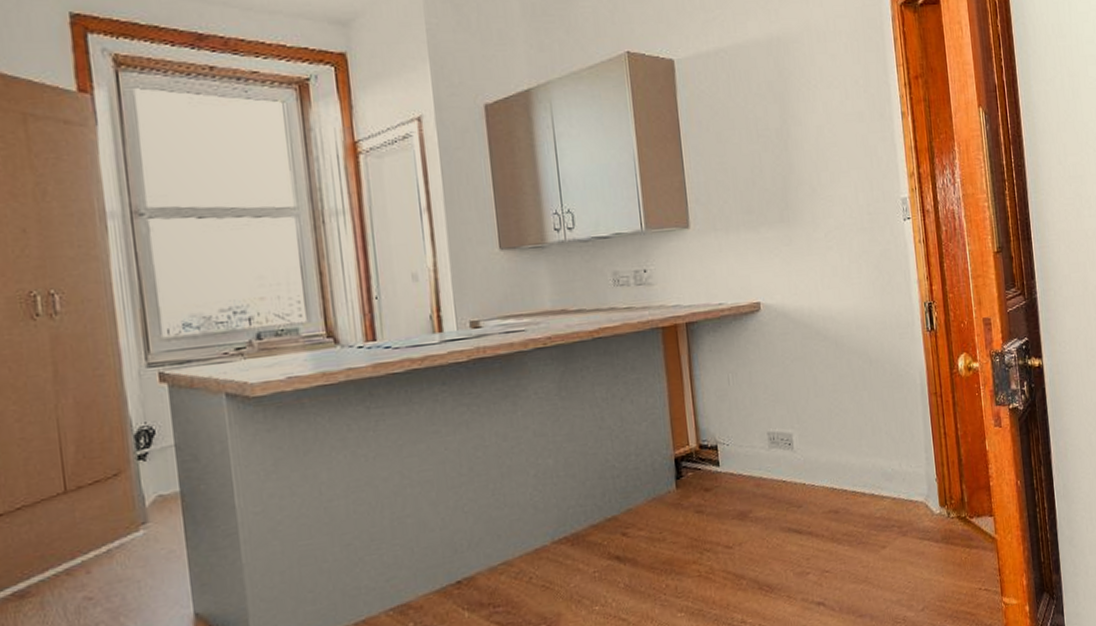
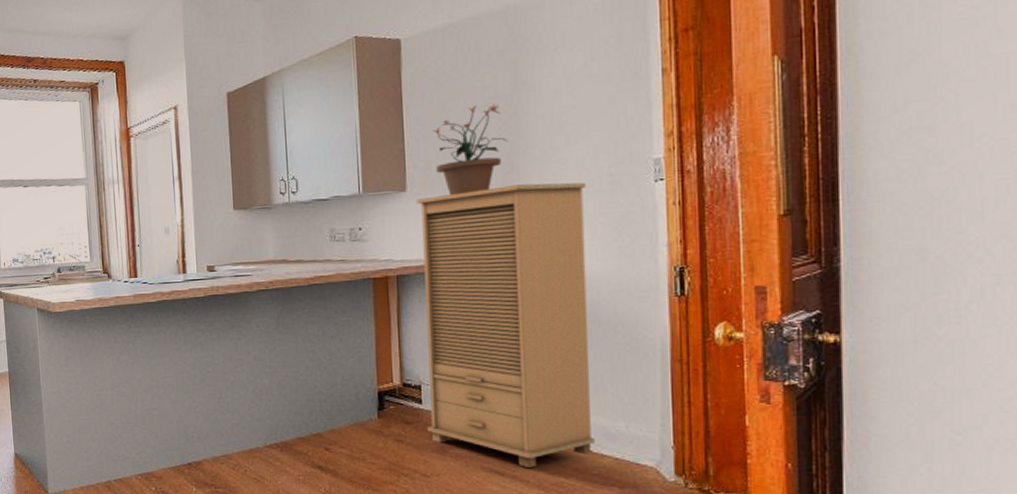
cabinet: none [700,220,876,522] -> present [416,182,595,469]
potted plant: none [711,136,781,234] -> present [433,103,508,196]

